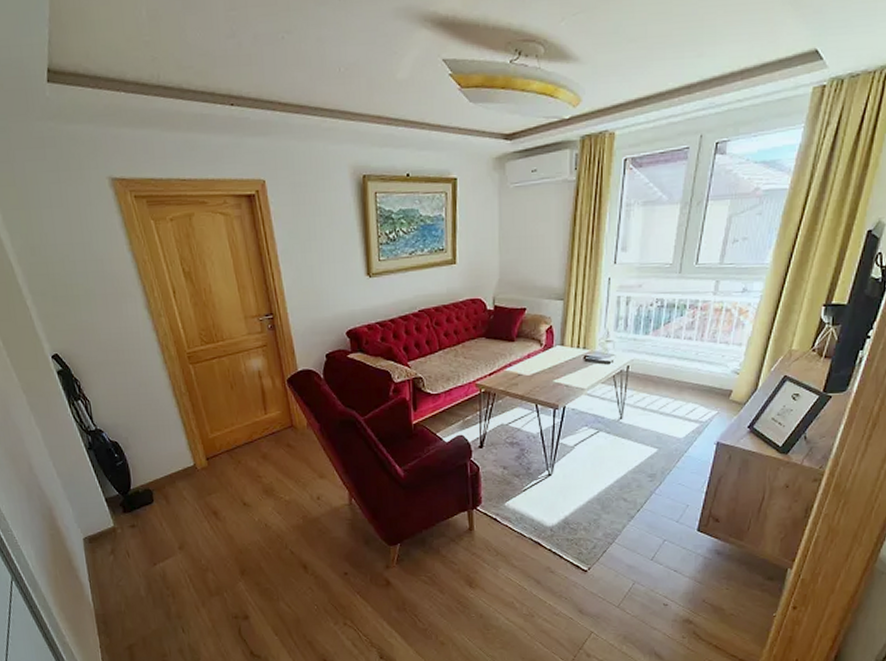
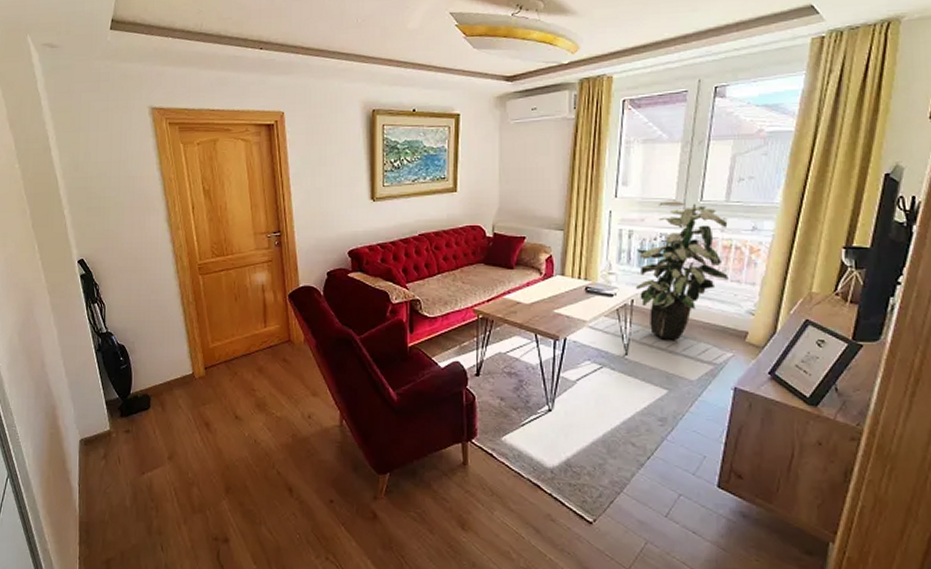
indoor plant: none [631,265,720,402] -> present [635,201,728,340]

